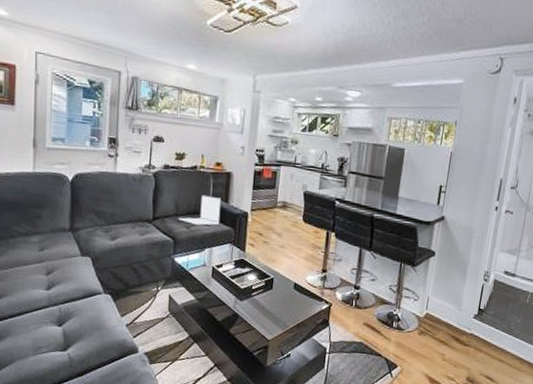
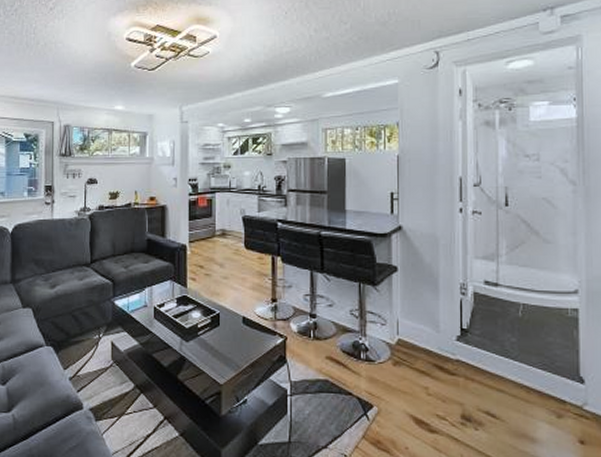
laptop: present [179,195,221,226] -> none [116,232,158,264]

